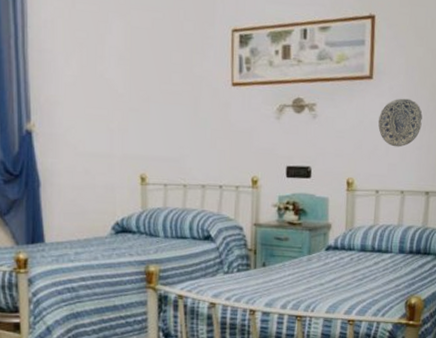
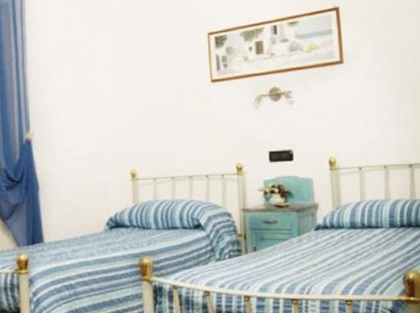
decorative plate: present [378,98,423,147] -> none [353,78,397,124]

